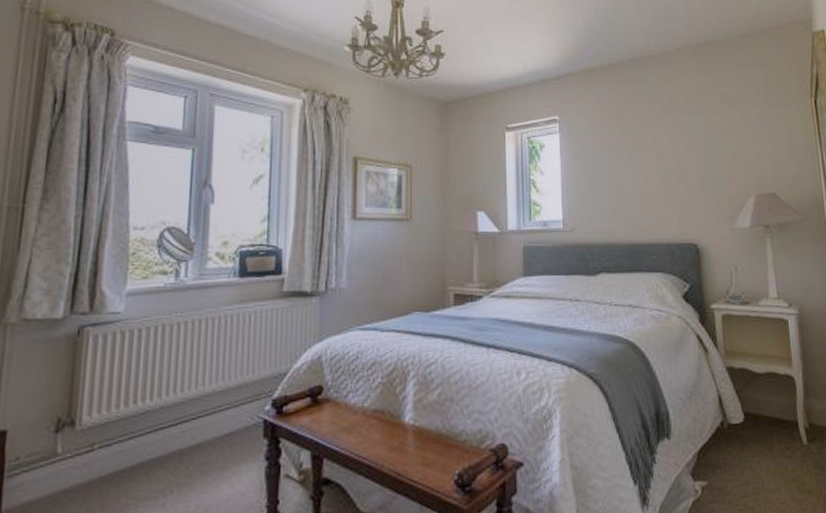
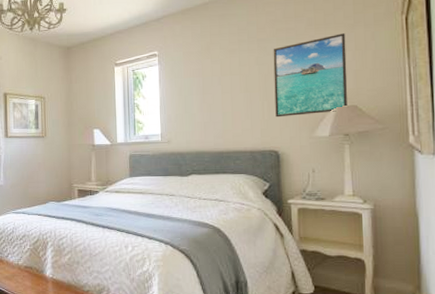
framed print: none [687,112,766,204] -> present [273,33,348,118]

